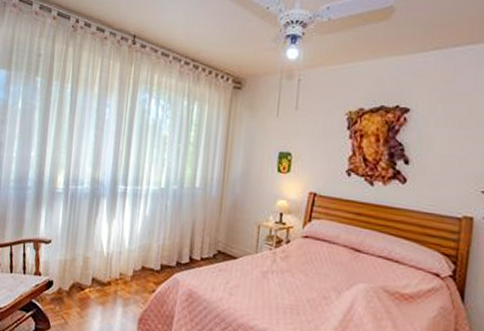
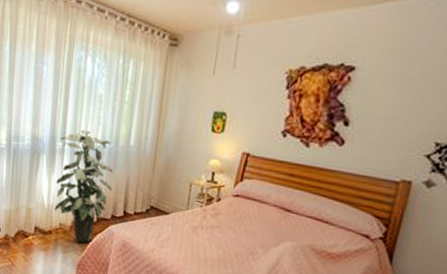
indoor plant: none [114,172,178,295] -> present [54,130,113,243]

